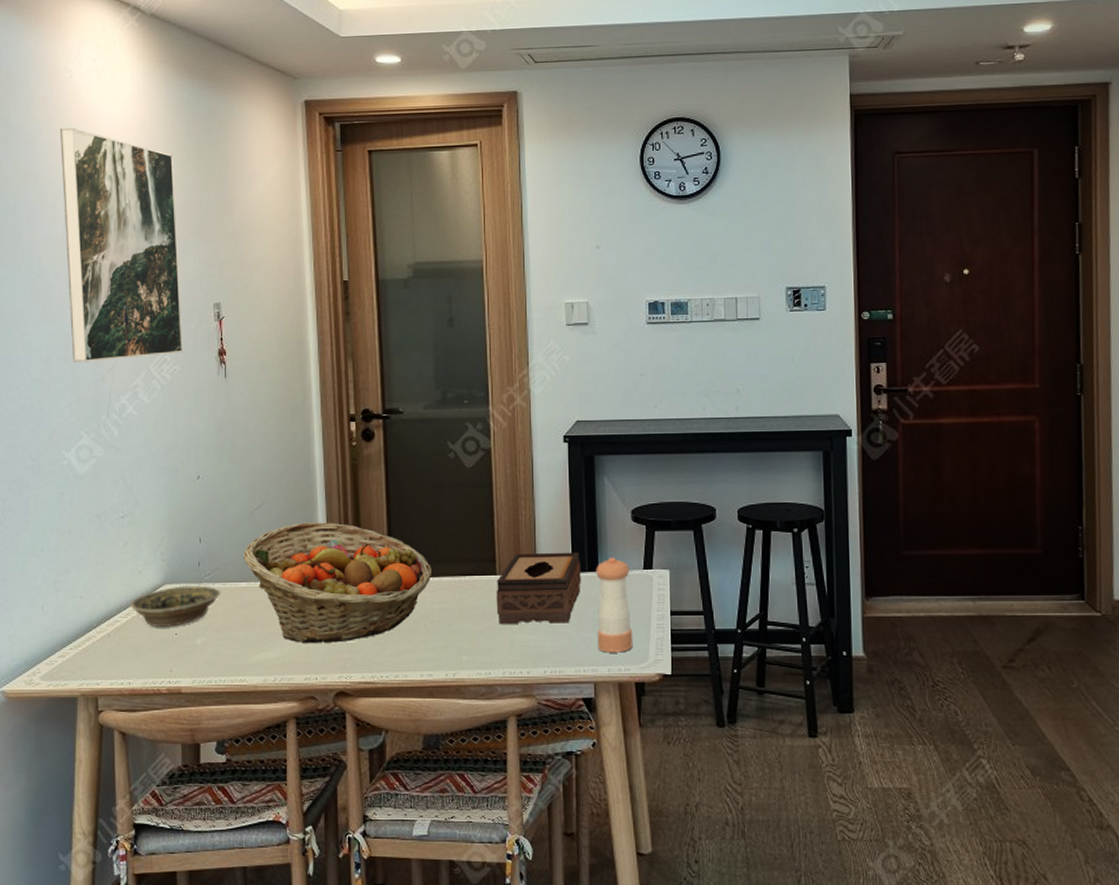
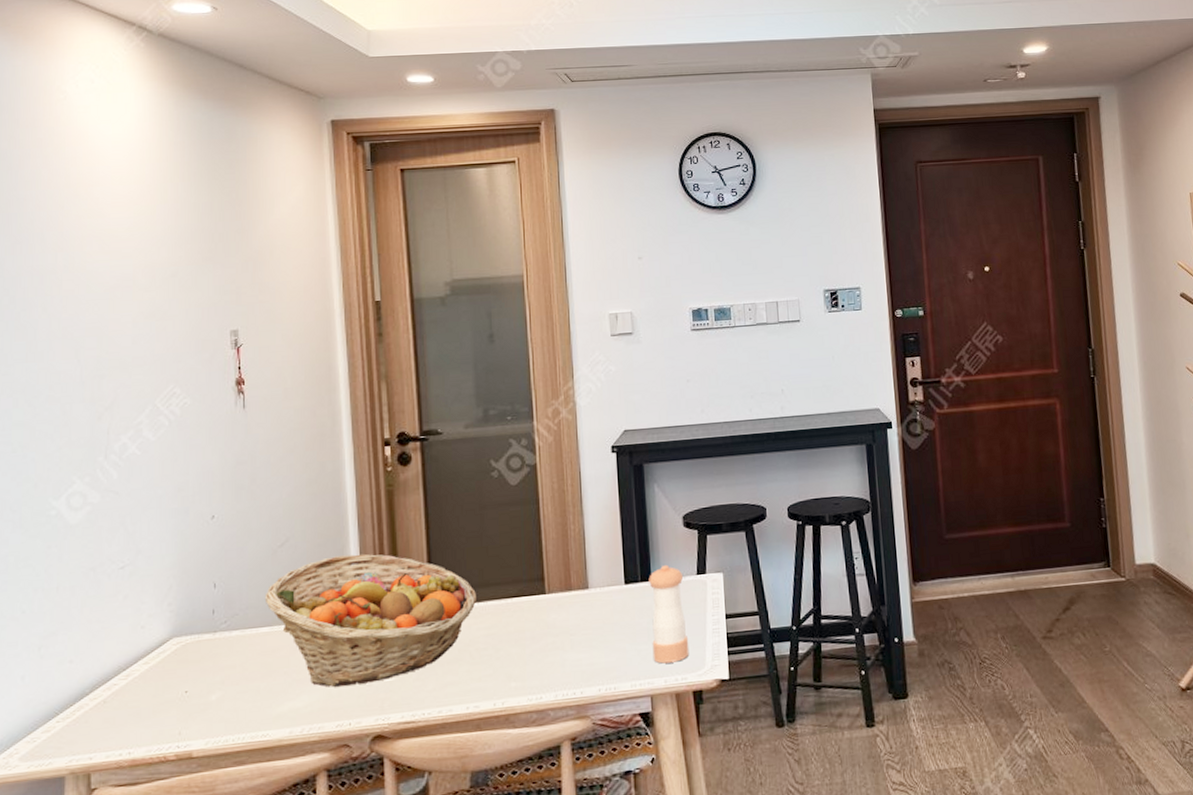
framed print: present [60,127,184,363] -> none [51,151,196,402]
bowl: present [130,586,221,628] -> none [131,635,239,688]
tissue box: present [496,552,581,624] -> none [545,562,634,645]

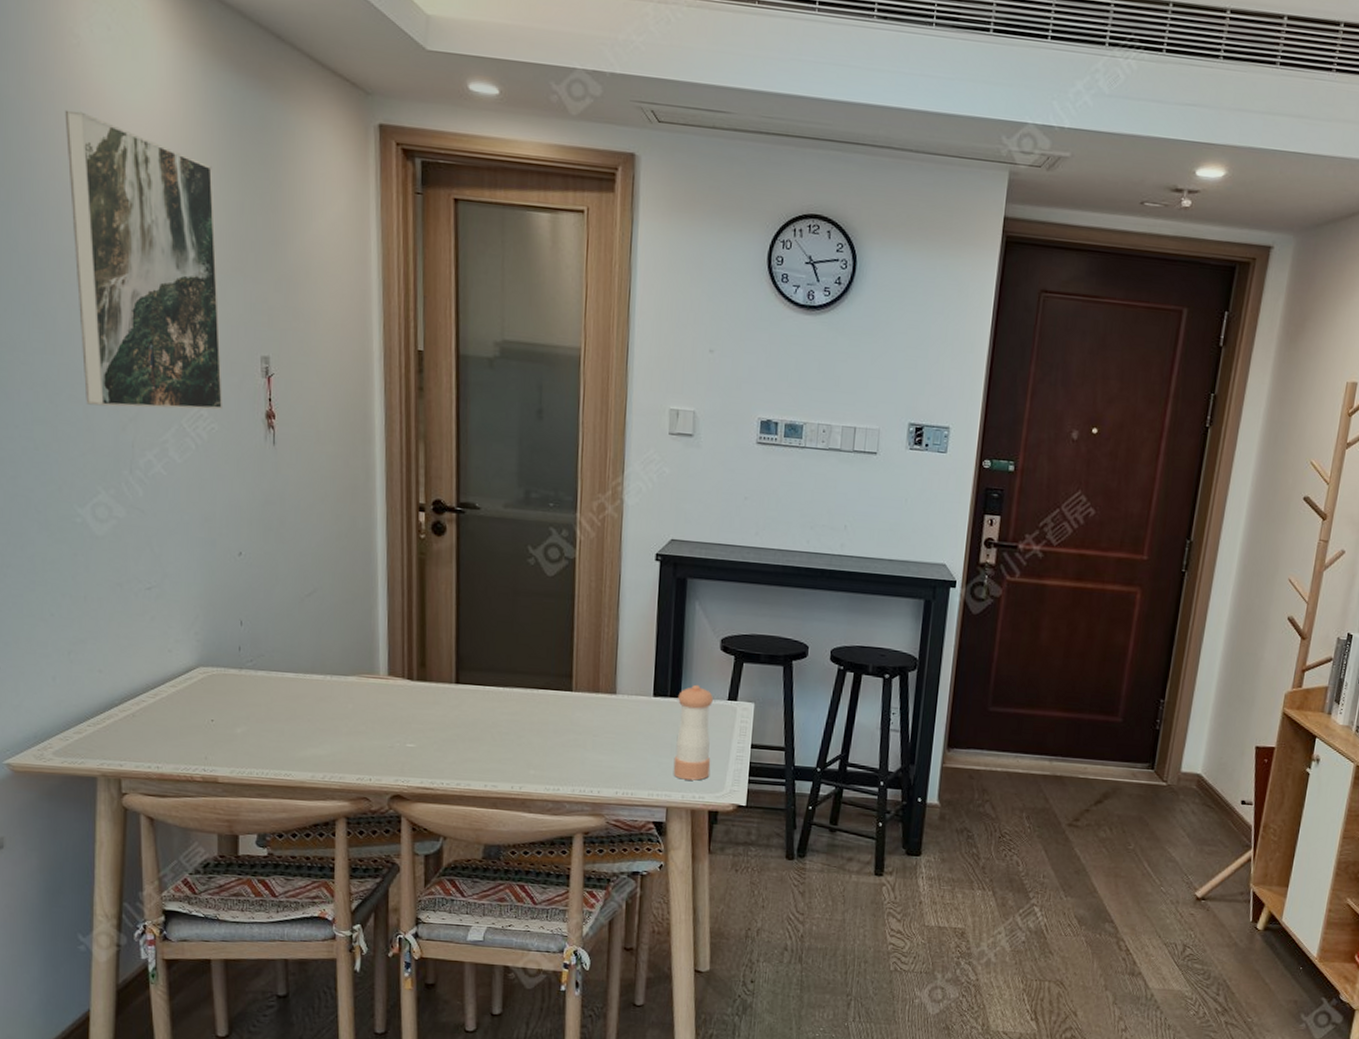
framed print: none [51,151,196,402] -> present [64,110,224,410]
fruit basket: present [264,553,477,687] -> none [290,615,504,745]

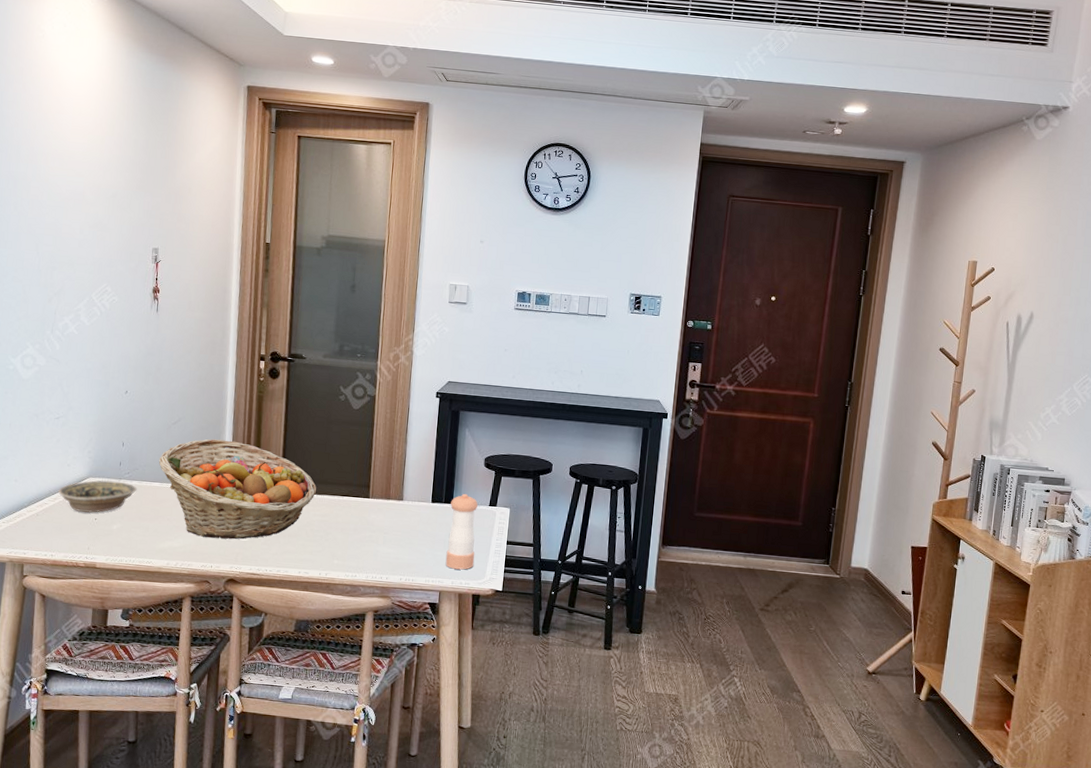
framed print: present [64,110,224,410] -> none [24,80,128,287]
bowl: none [159,670,265,713] -> present [58,480,137,513]
fruit basket: none [290,615,504,745] -> present [158,438,317,540]

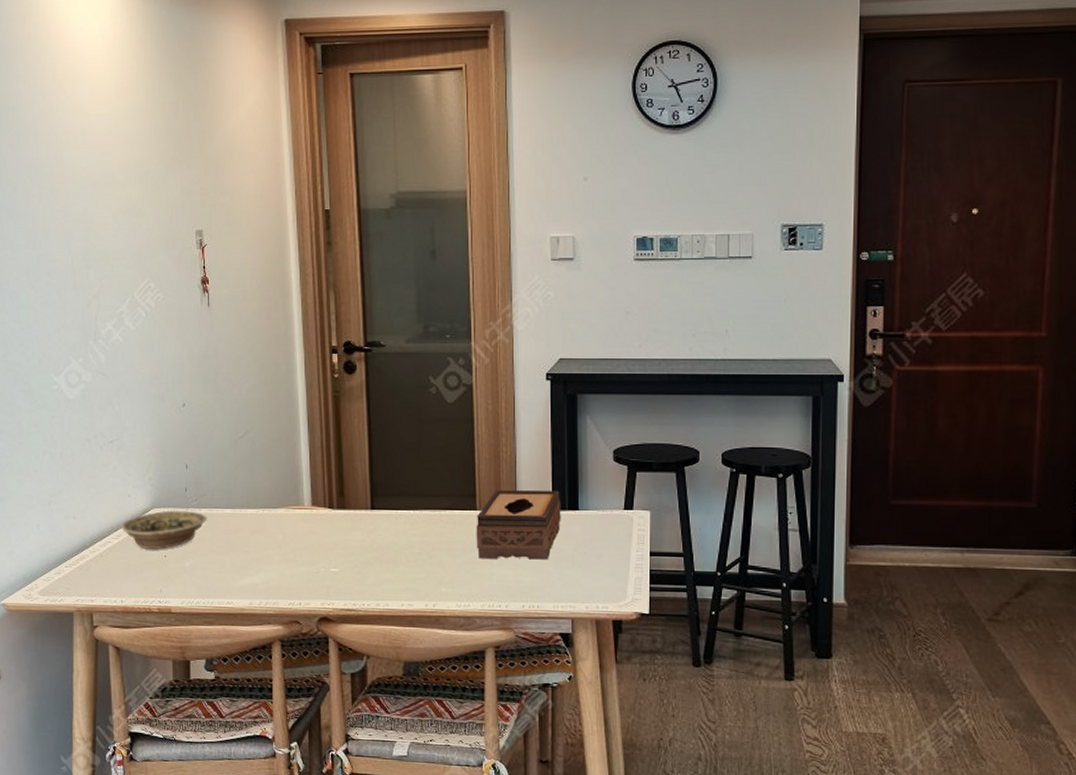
fruit basket: present [158,438,317,540] -> none [228,452,414,570]
tissue box: none [366,483,439,543] -> present [476,490,561,560]
pepper shaker: present [445,493,478,570] -> none [576,496,612,591]

